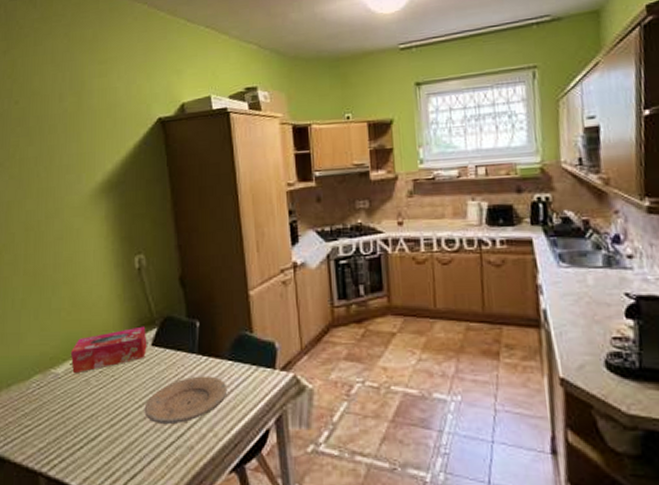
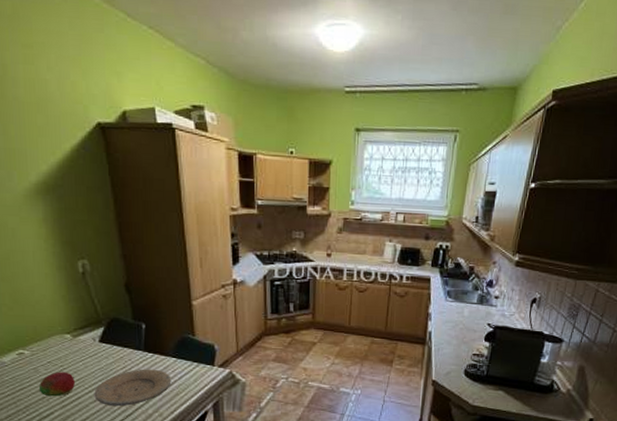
tissue box: present [70,326,147,374] -> none [15,325,95,363]
fruit: none [88,383,125,414] -> present [38,372,75,397]

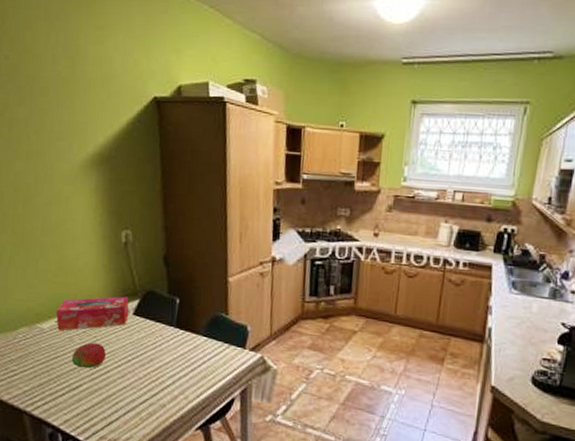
tissue box: none [15,325,95,363] -> present [55,296,129,331]
plate: present [94,369,172,407] -> none [122,346,201,385]

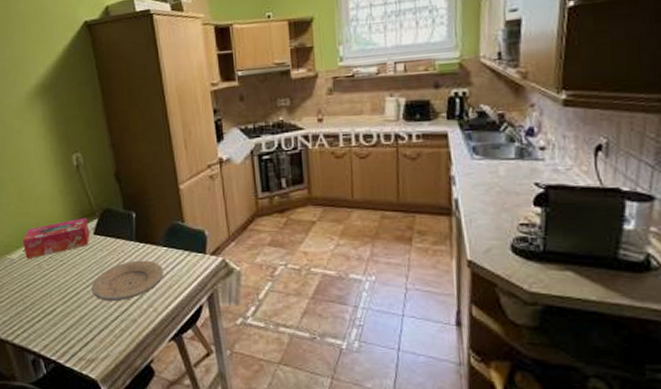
fruit: present [71,342,106,369] -> none [42,266,74,293]
plate: none [122,346,201,385] -> present [91,260,164,302]

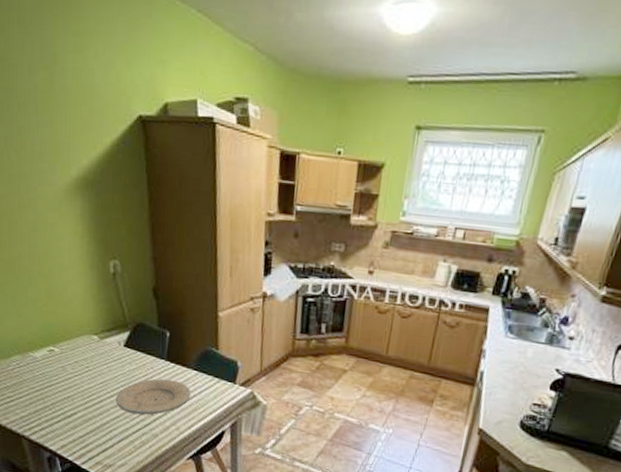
tissue box: present [22,217,90,259] -> none [47,327,120,360]

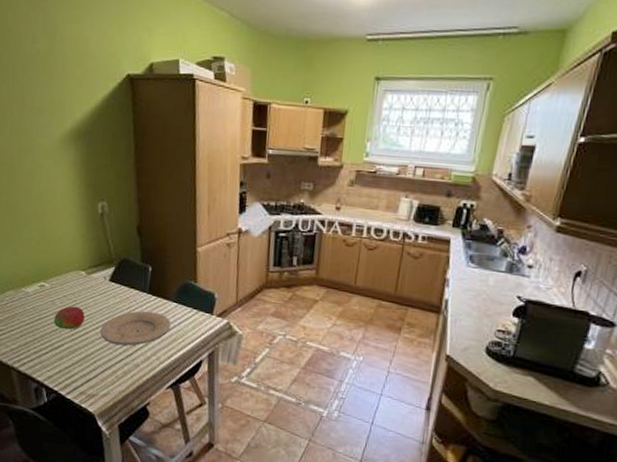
fruit: none [65,372,98,397] -> present [53,306,85,330]

